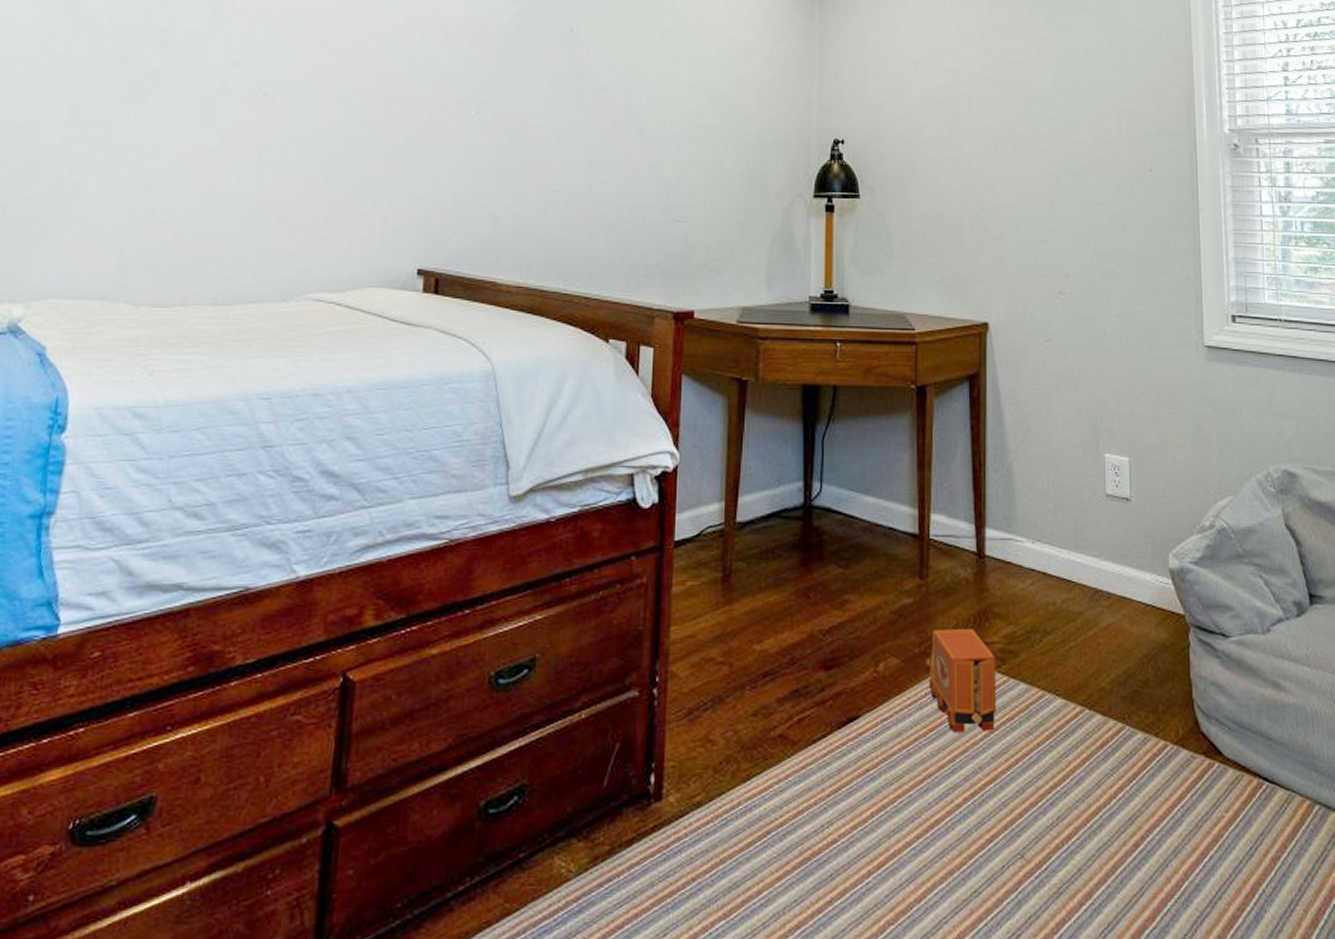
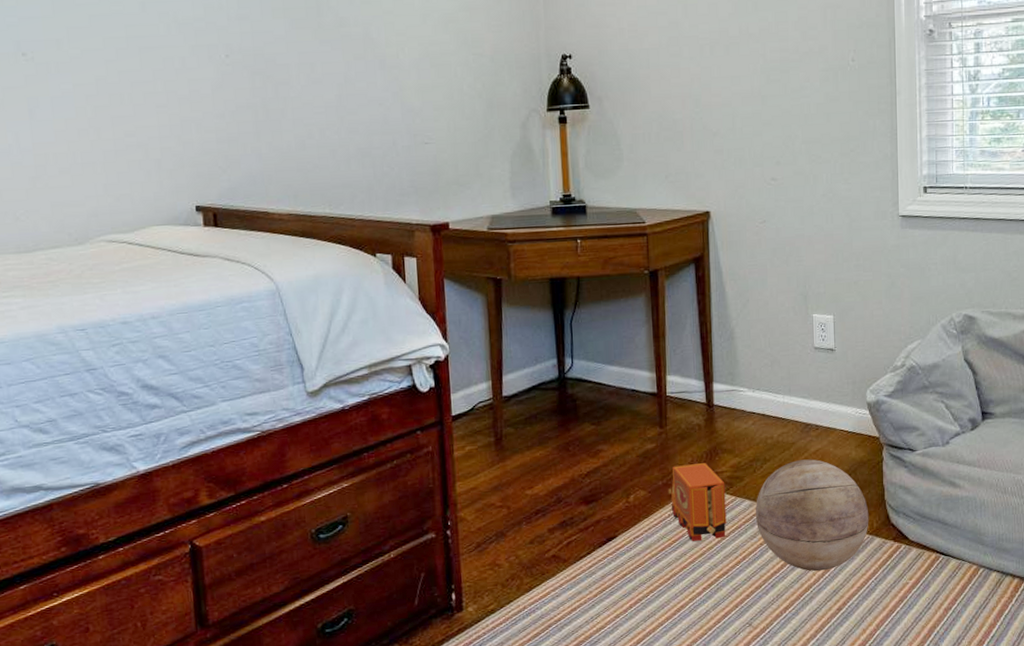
basketball: none [1031,636,1174,789] -> present [755,459,869,572]

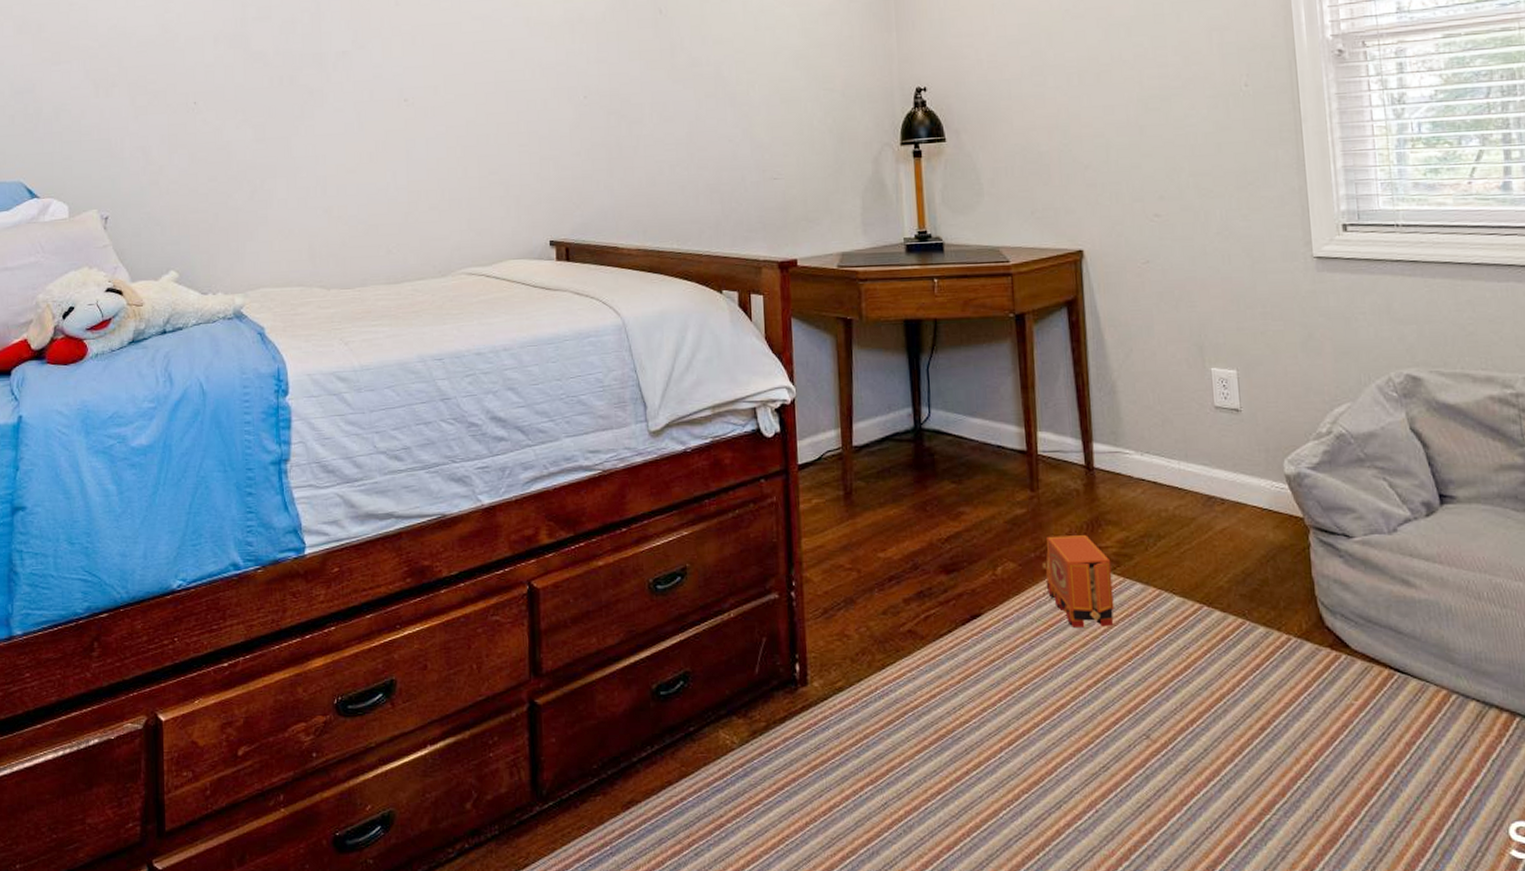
basketball: present [755,459,869,572] -> none [1148,539,1296,678]

